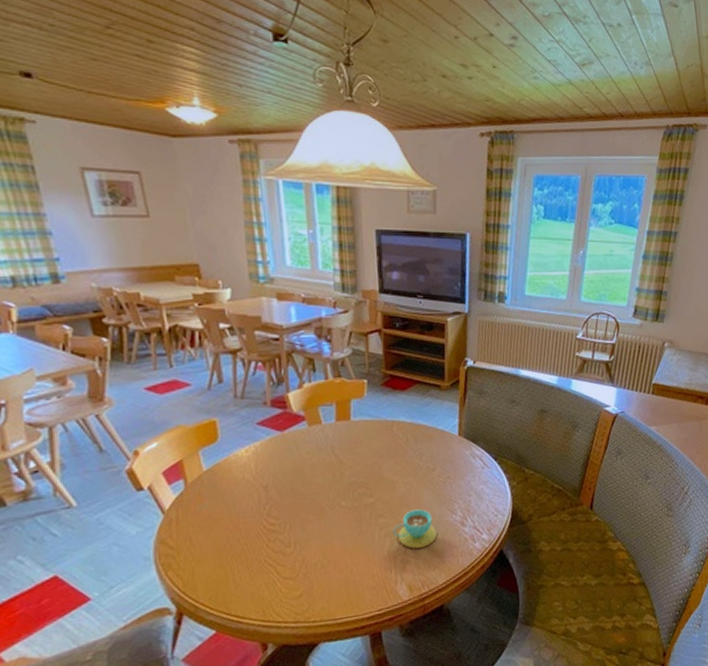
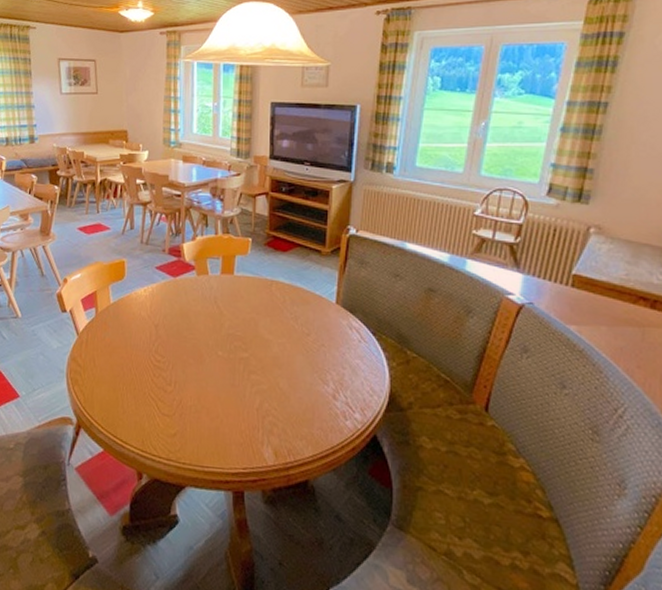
teacup: present [392,509,437,549] -> none [263,372,306,414]

